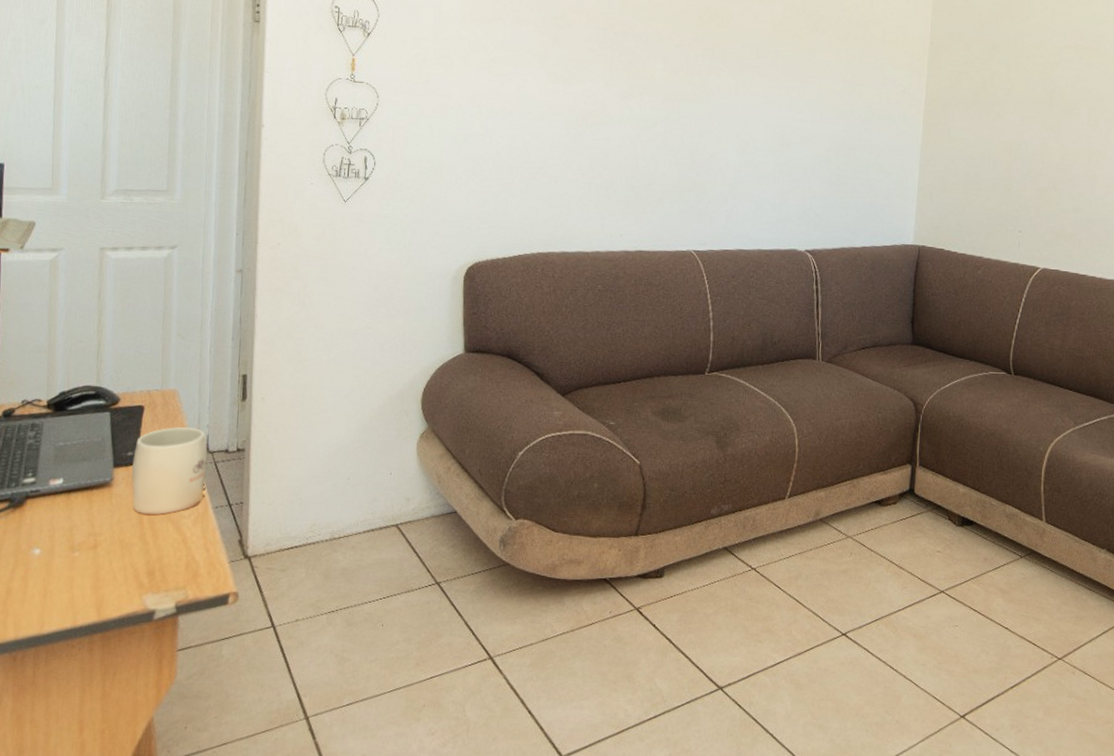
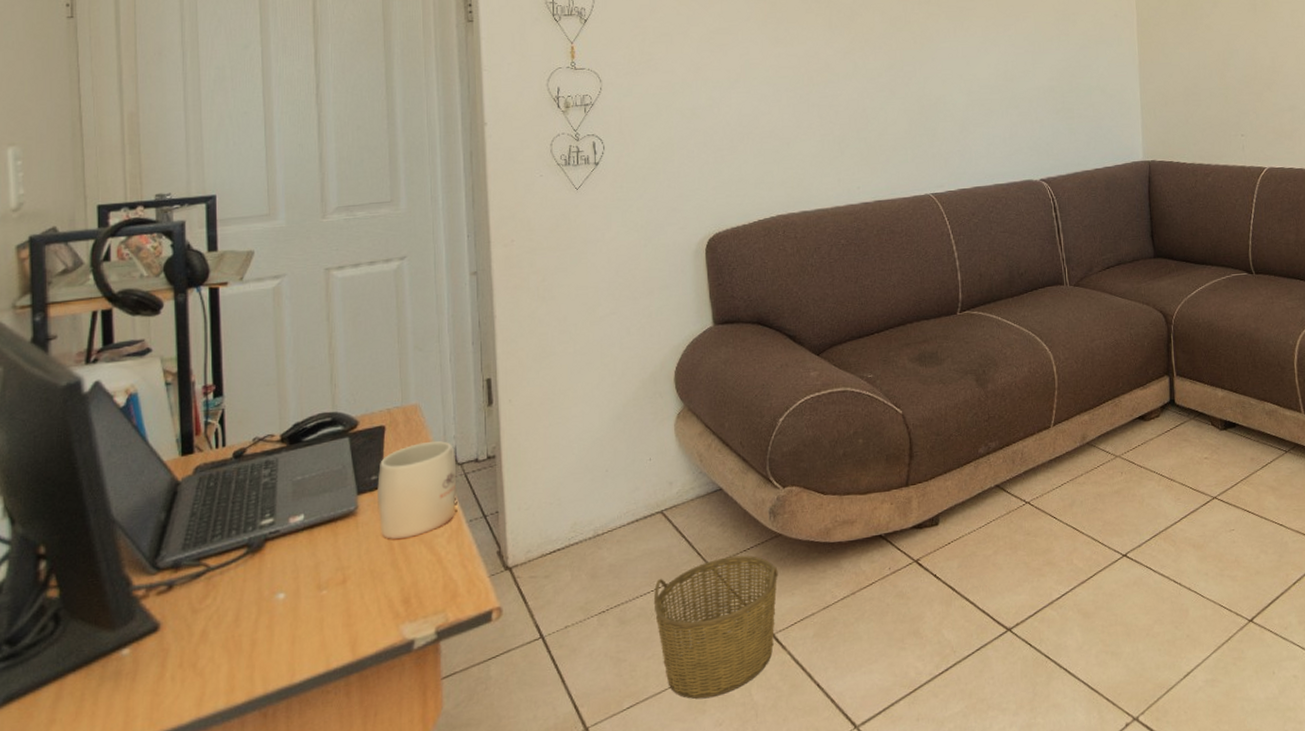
basket: none [380,577,503,708] -> present [653,555,778,699]

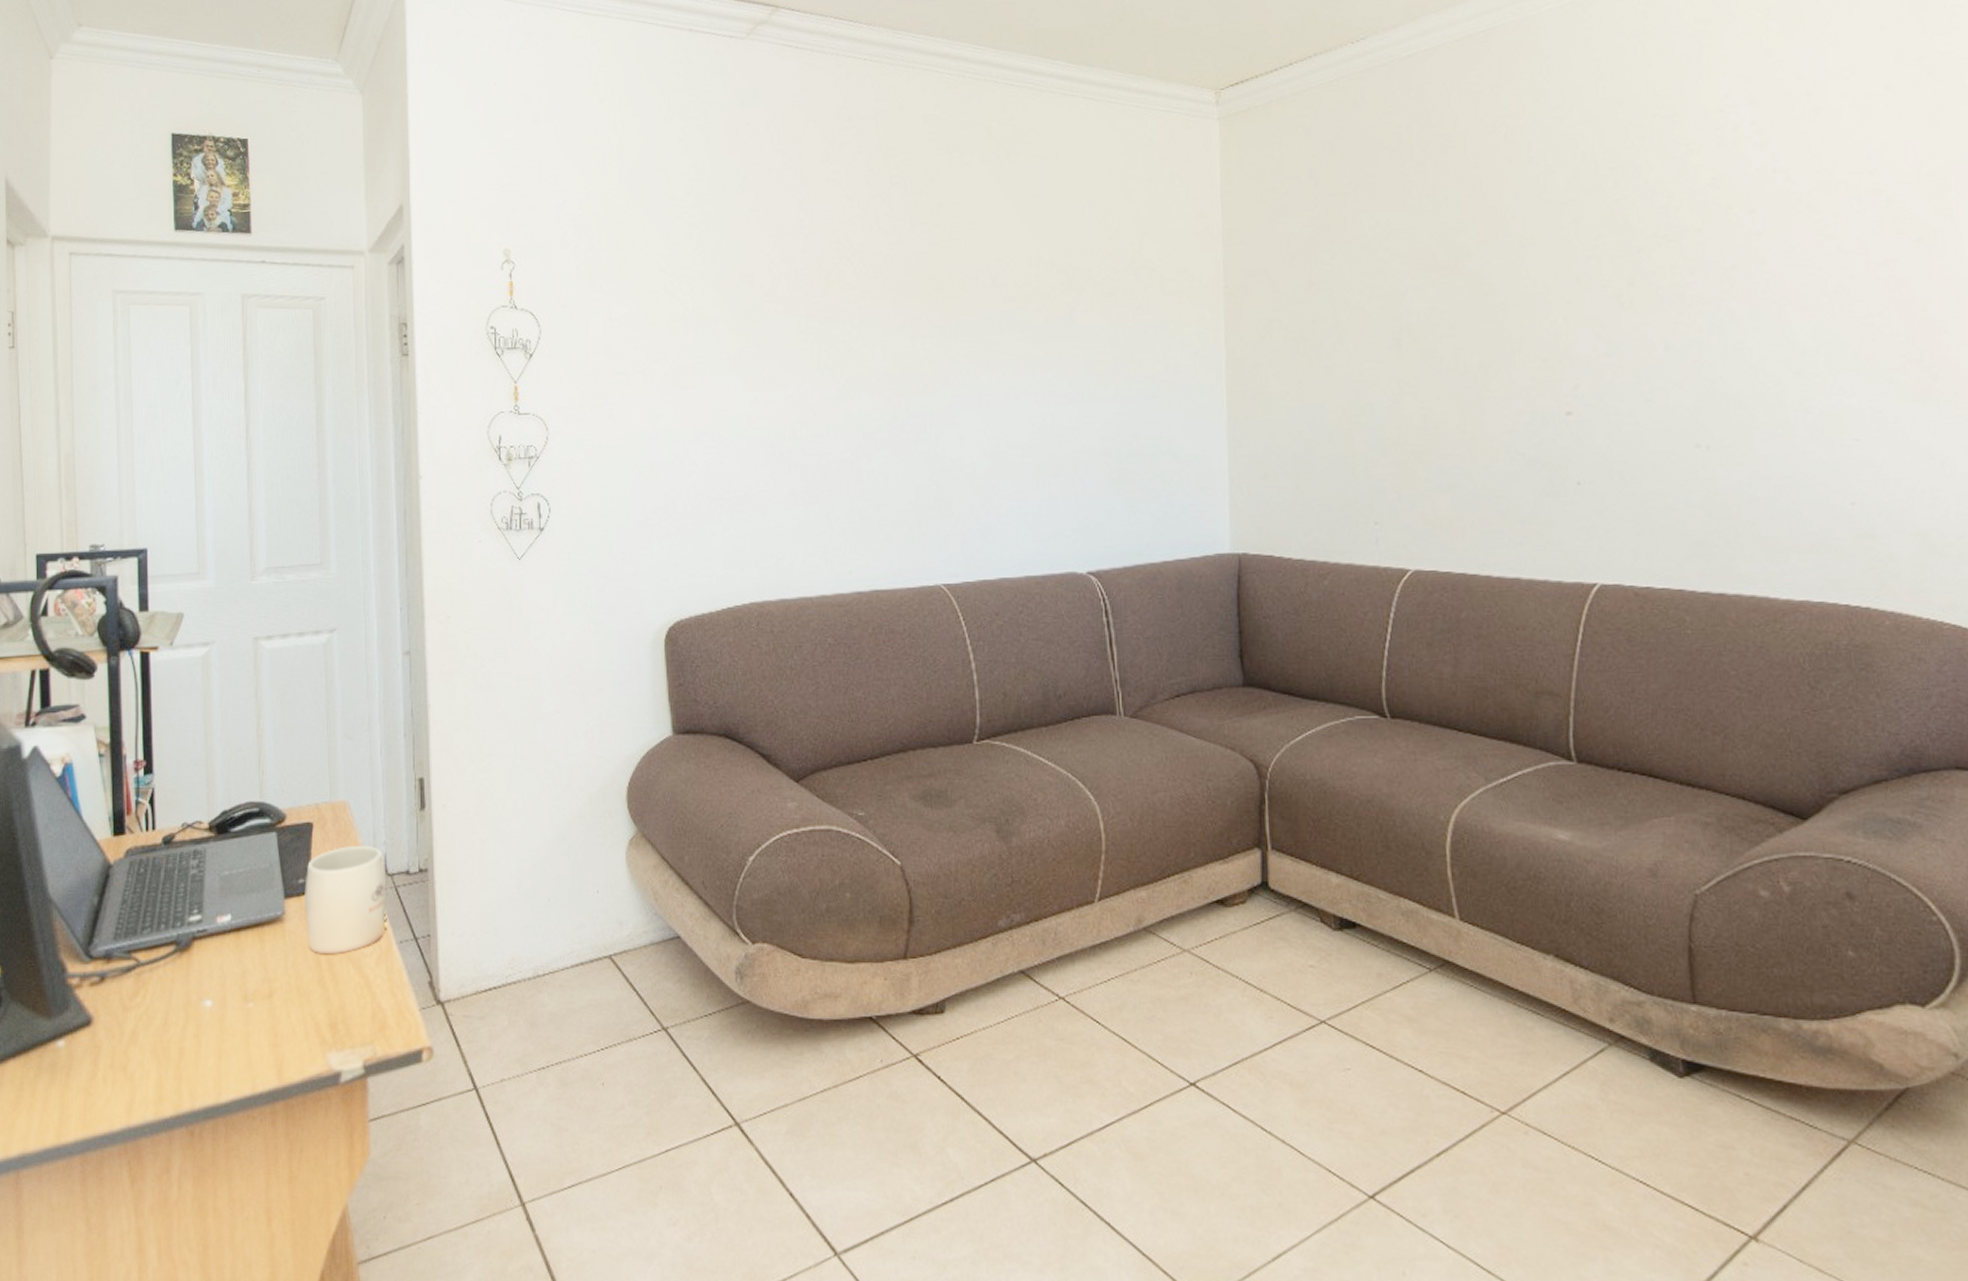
basket: present [653,555,778,699] -> none [599,1021,745,1190]

